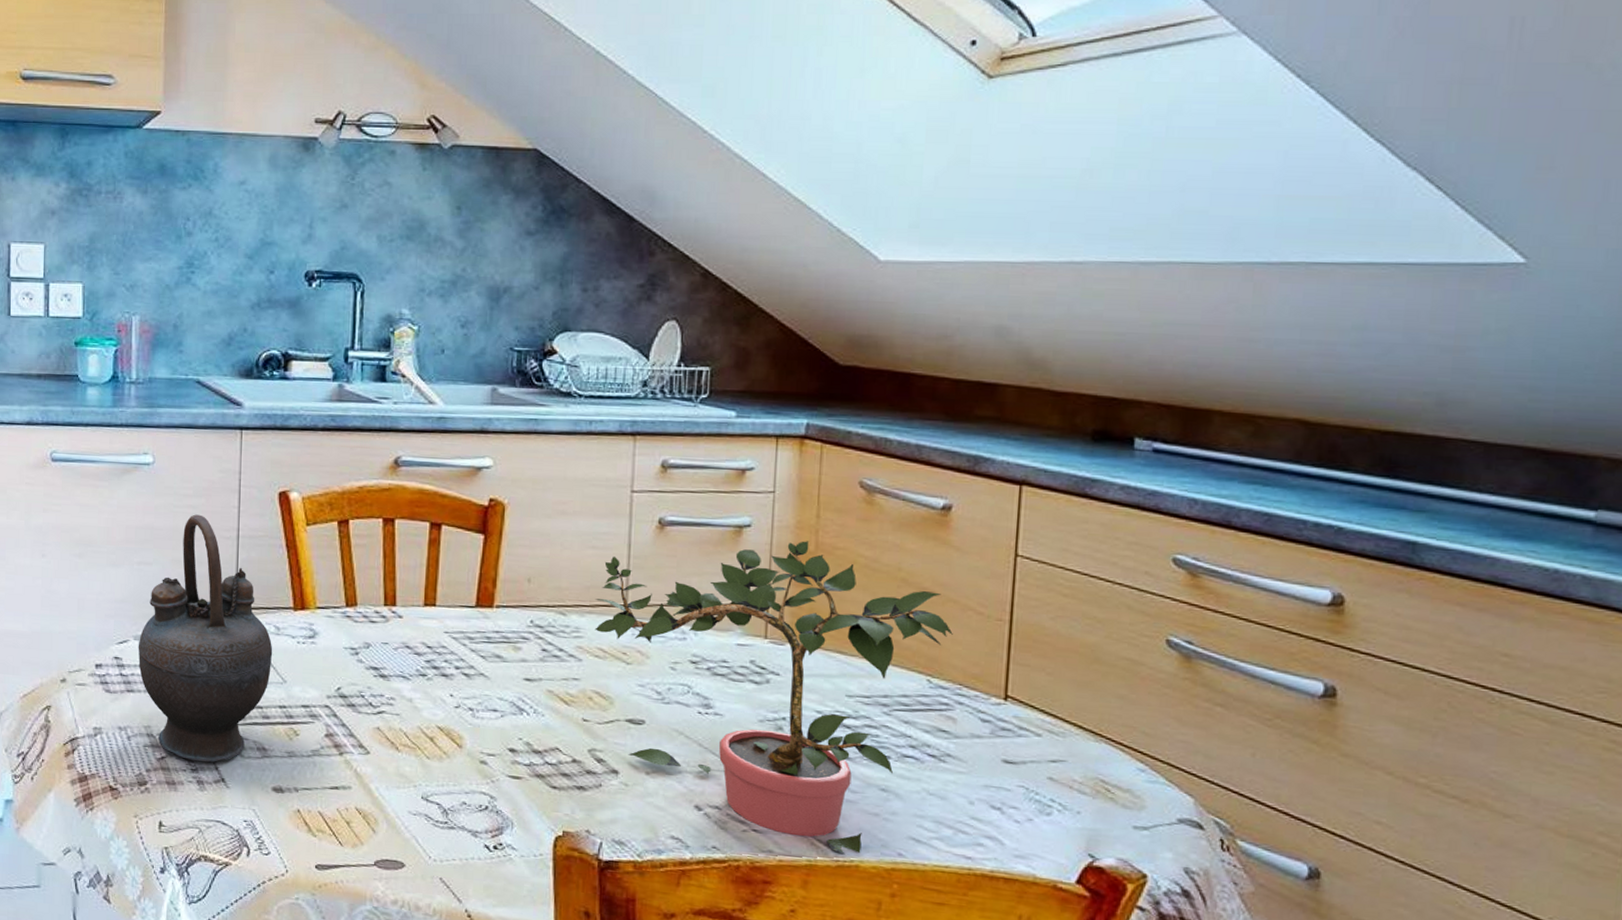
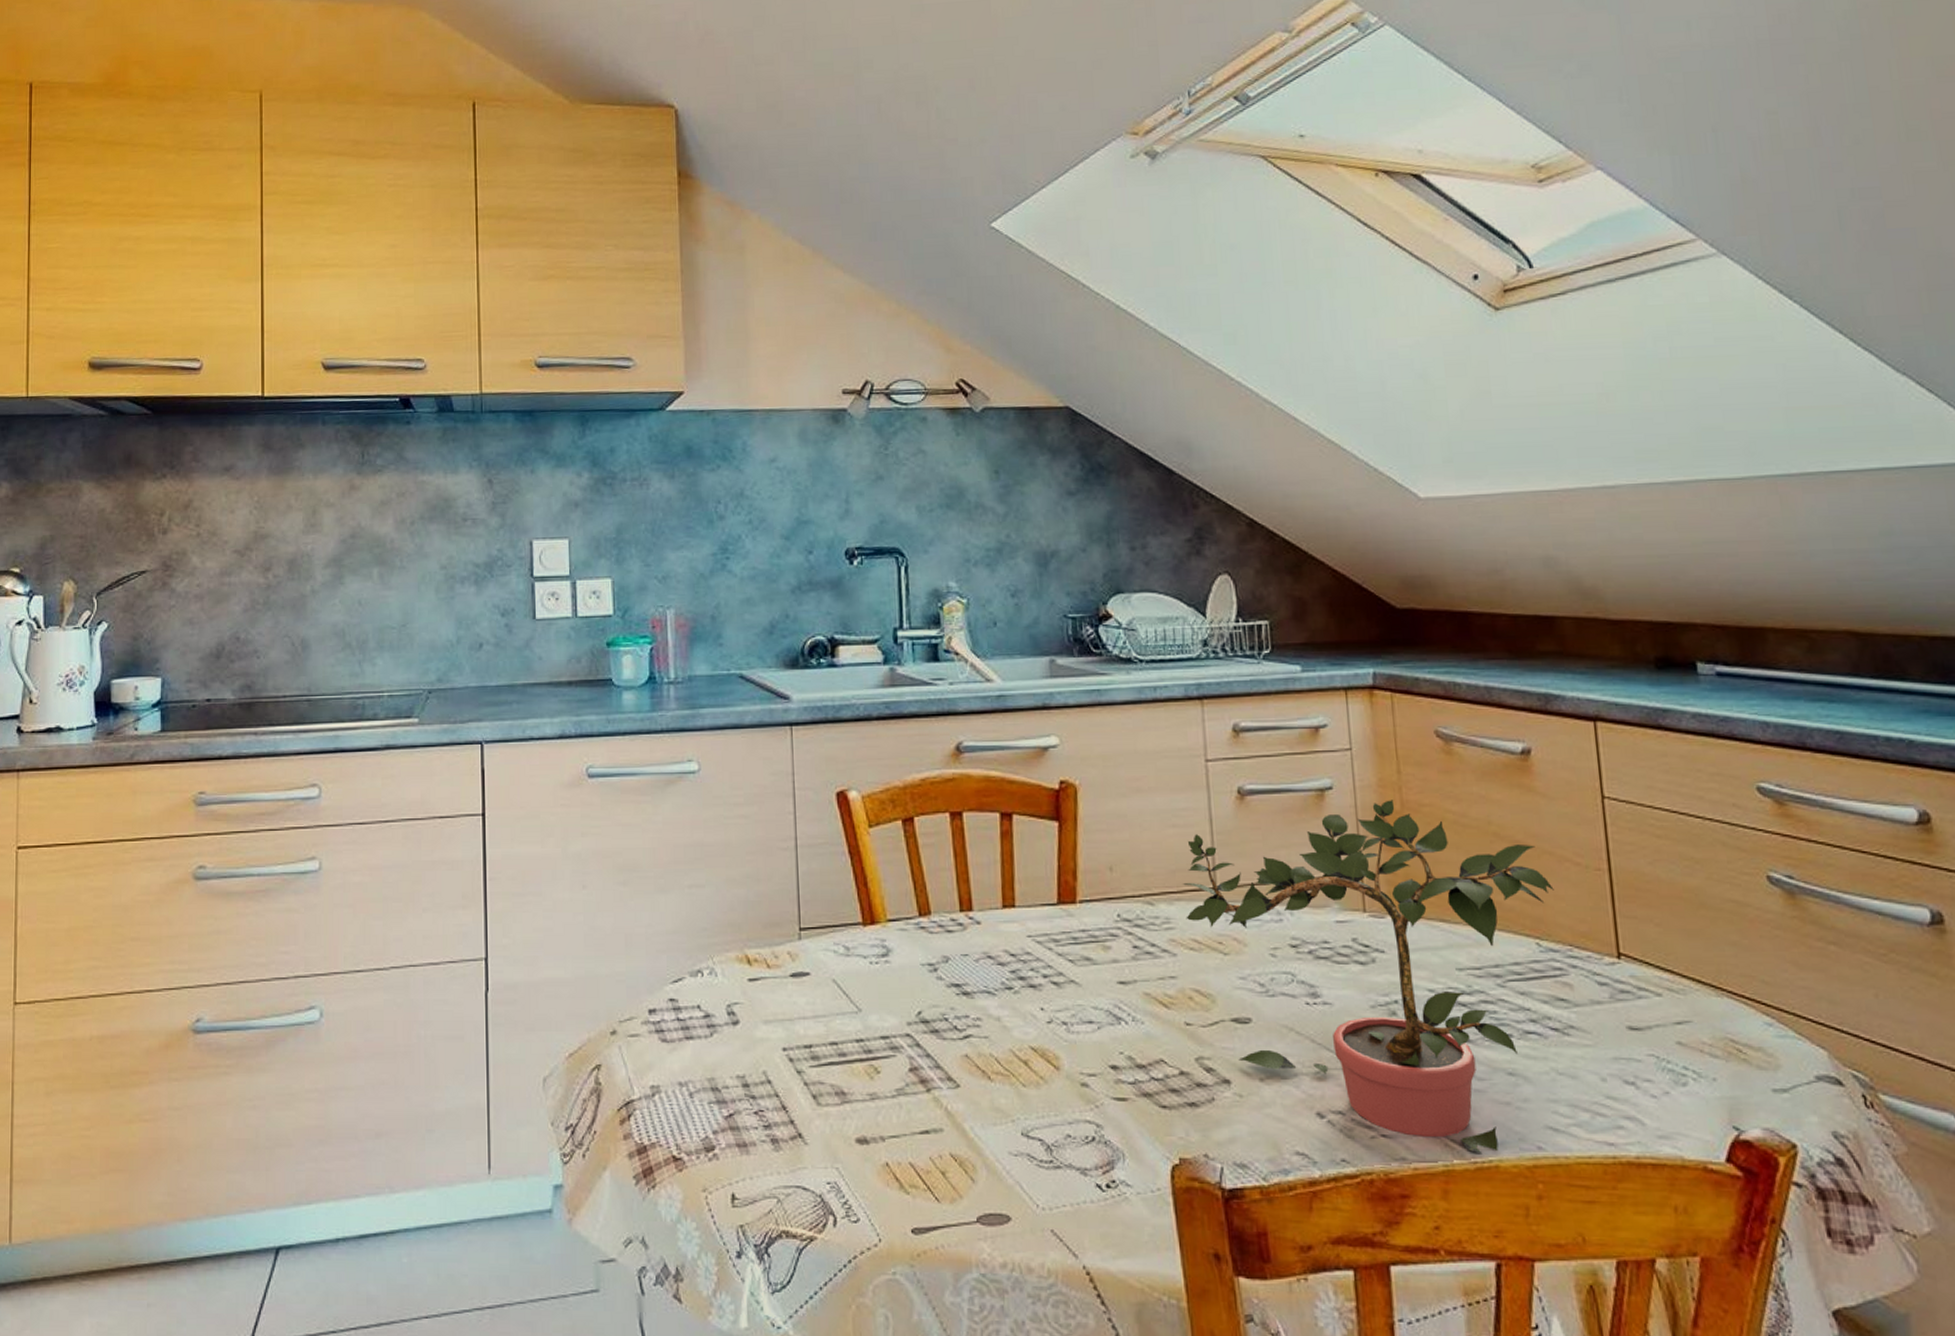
teapot: present [138,514,273,763] -> none [694,825,844,1116]

